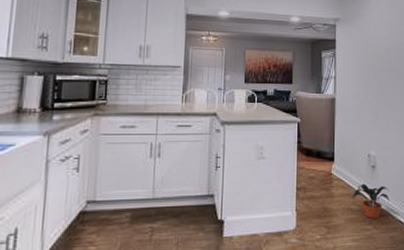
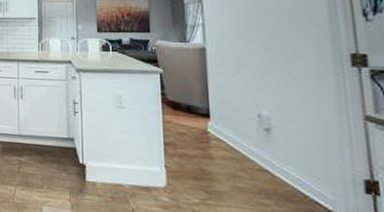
potted plant: present [353,184,389,218] -> none [240,148,297,193]

